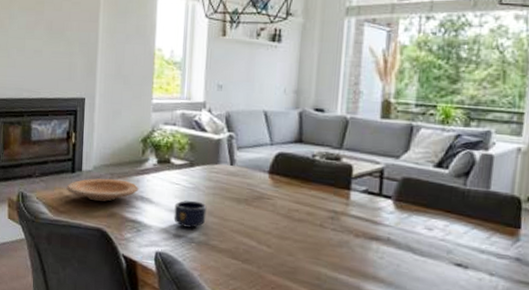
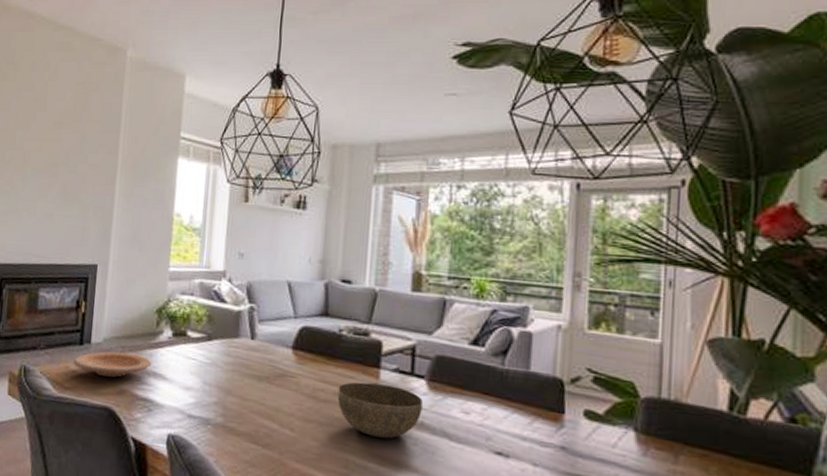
mug: present [174,200,207,228] -> none [188,377,225,409]
bowl: none [310,202,389,253] -> present [337,382,423,439]

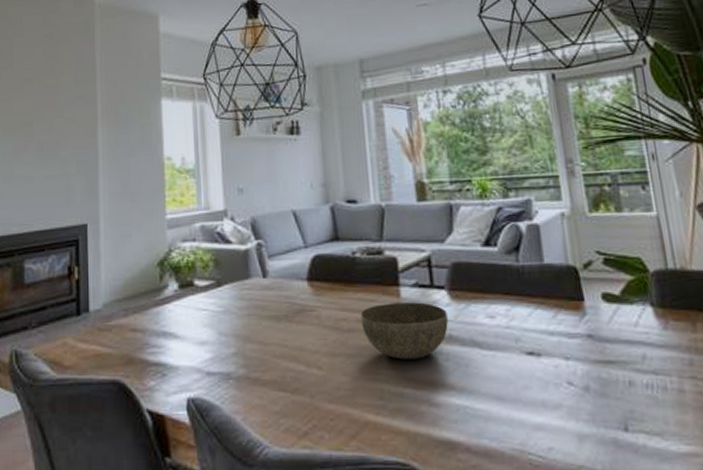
plate: present [73,351,152,378] -> none [71,315,160,347]

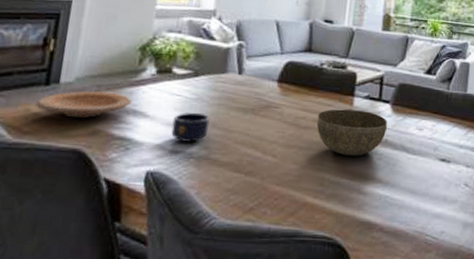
plate: none [71,315,160,347] -> present [36,91,132,118]
mug: none [204,326,243,361] -> present [171,112,210,142]

